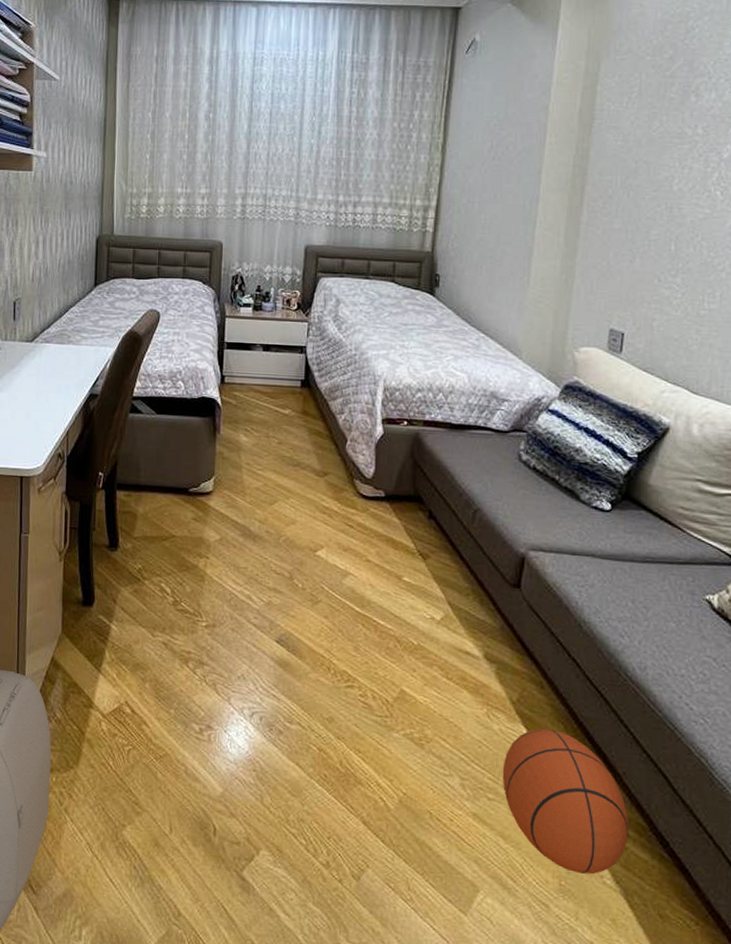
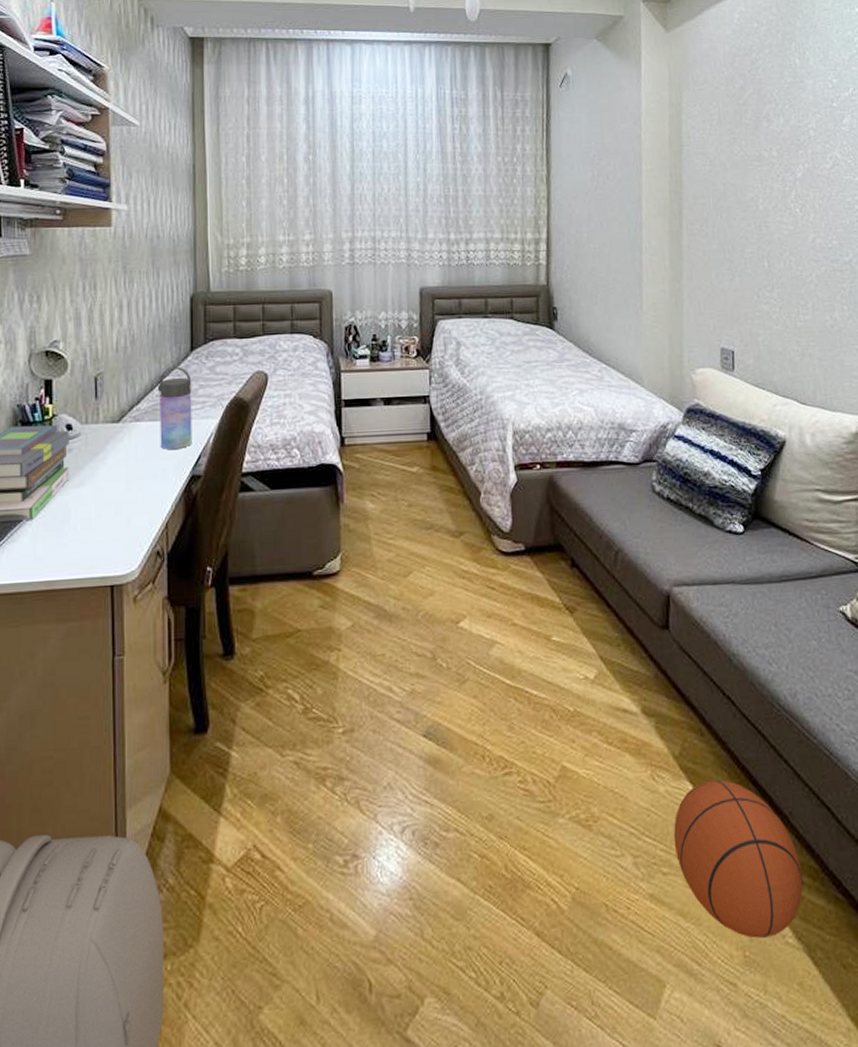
water bottle: none [65,298,95,371] -> present [157,366,193,450]

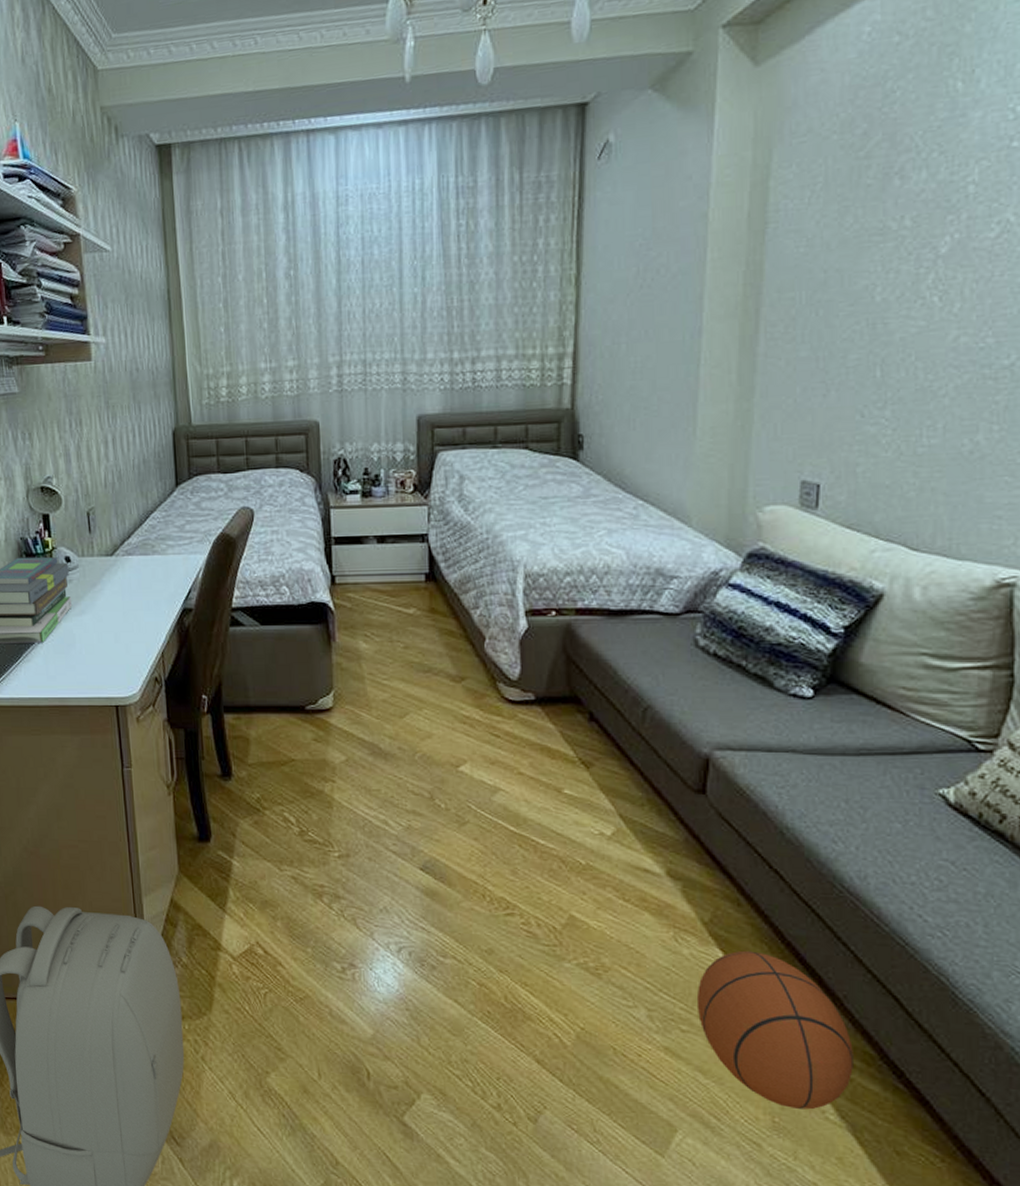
water bottle: present [157,366,193,450] -> none [146,502,182,584]

